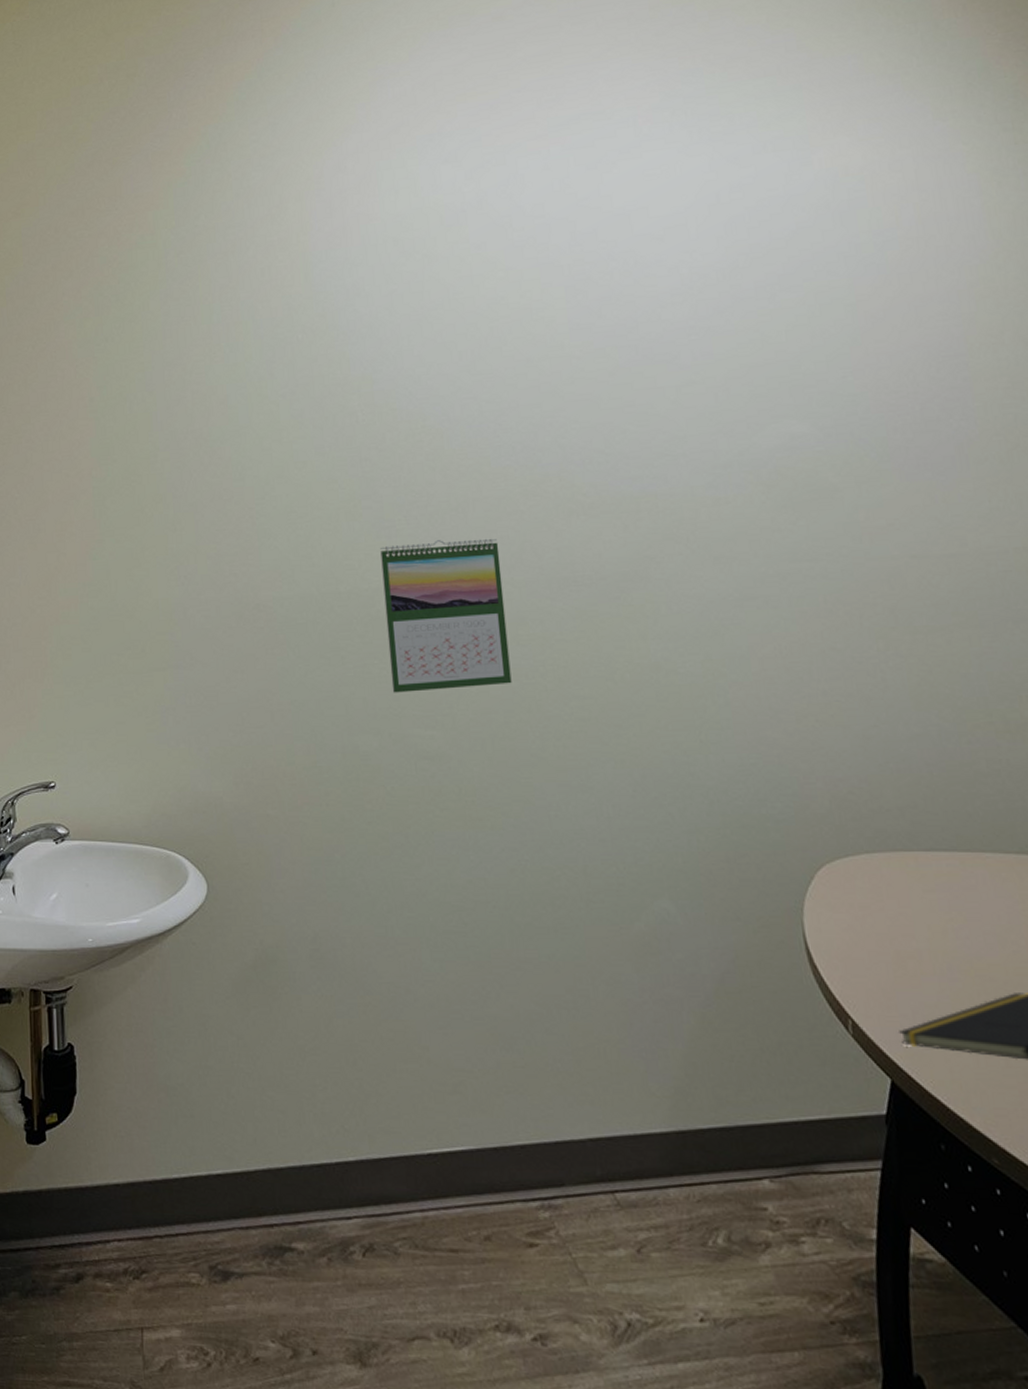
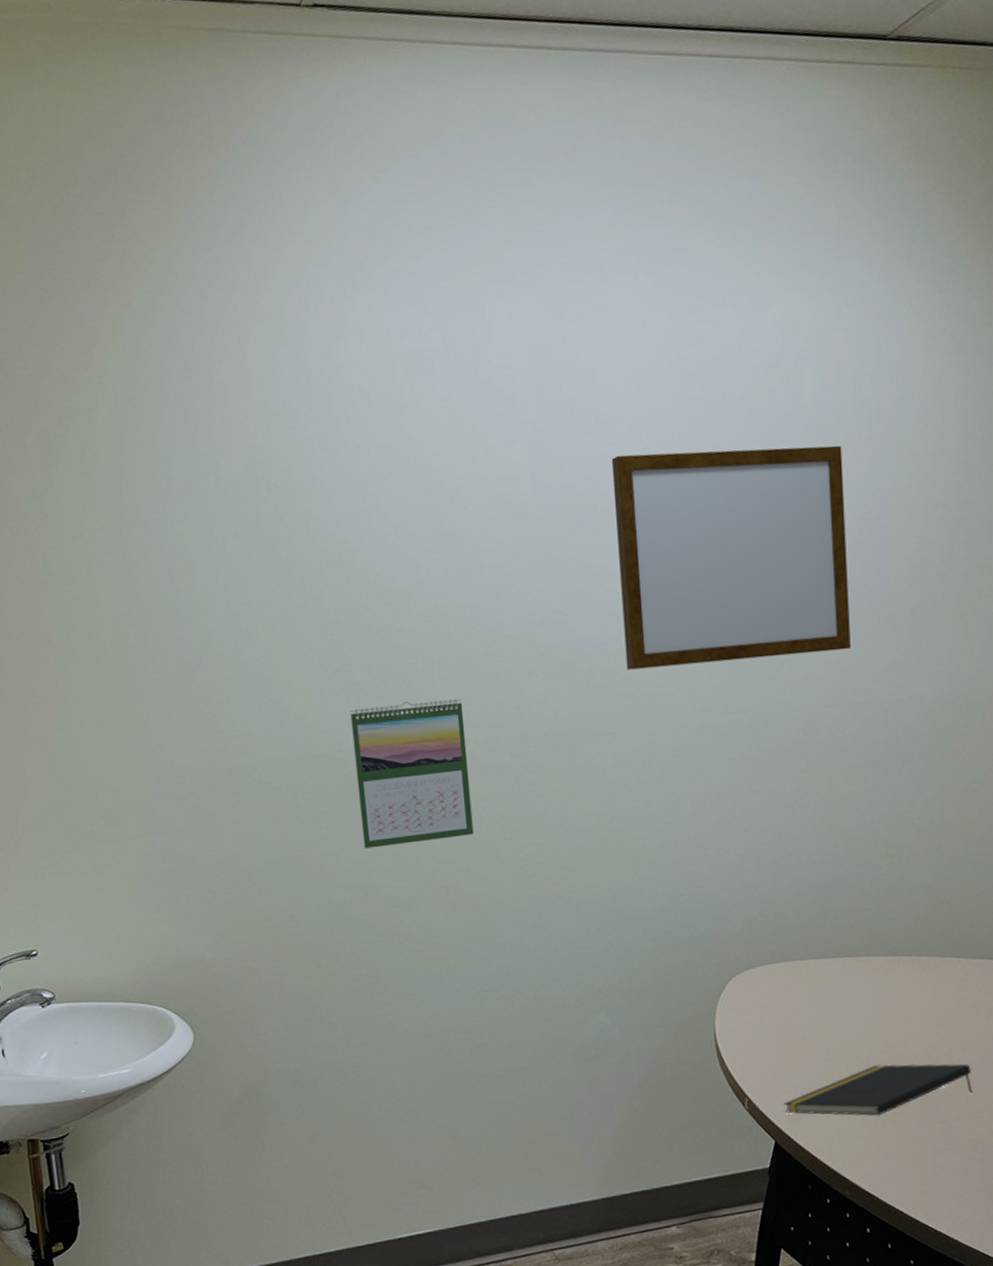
writing board: none [652,283,938,513] -> present [611,445,851,670]

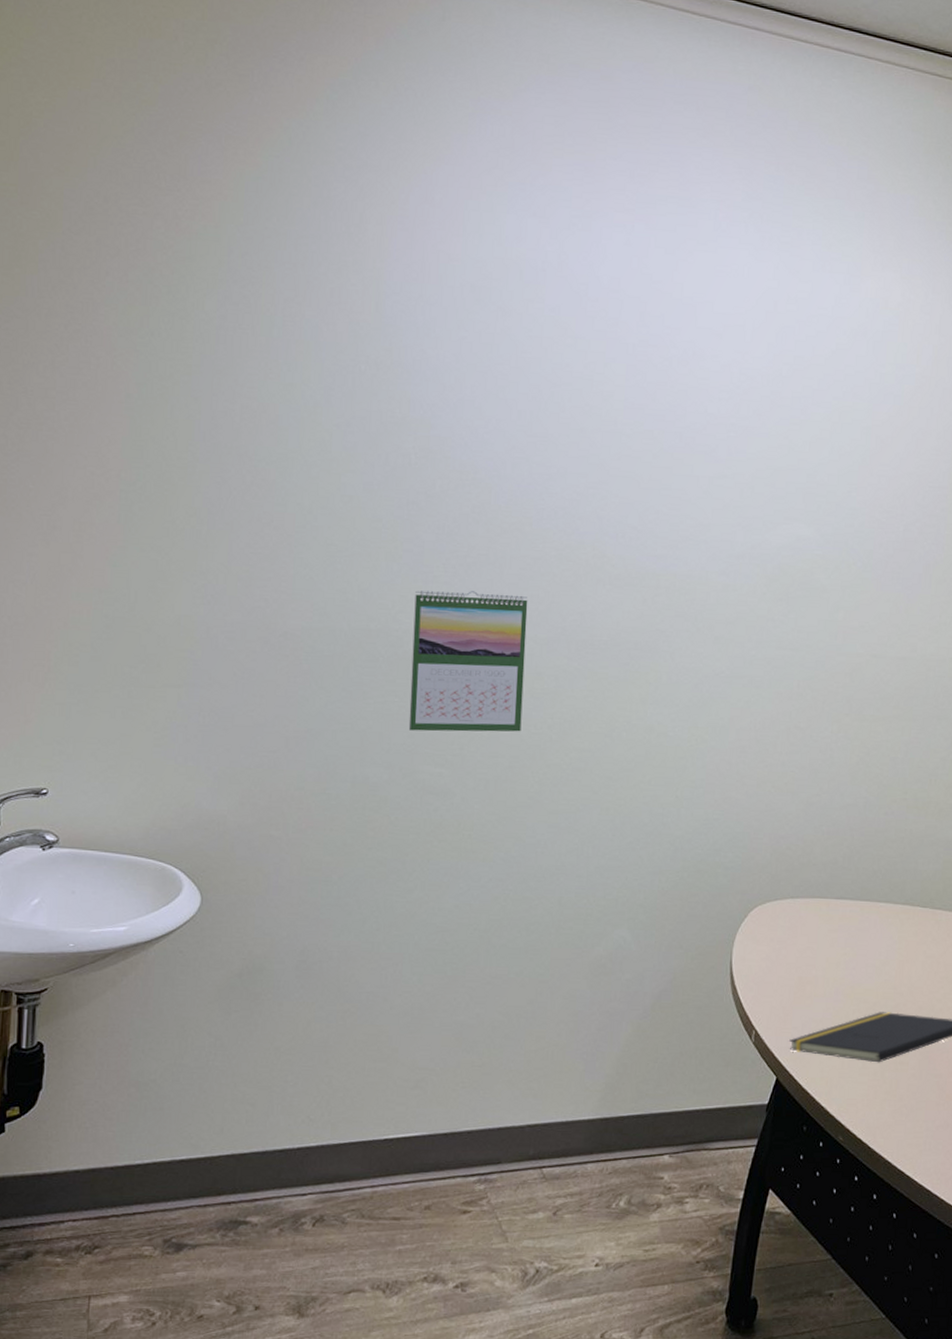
writing board: present [611,445,851,670] -> none [691,390,915,606]

